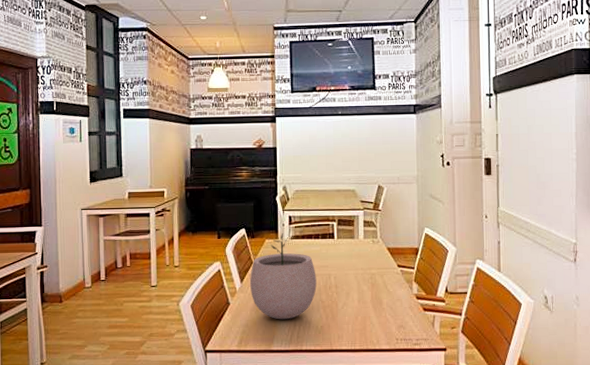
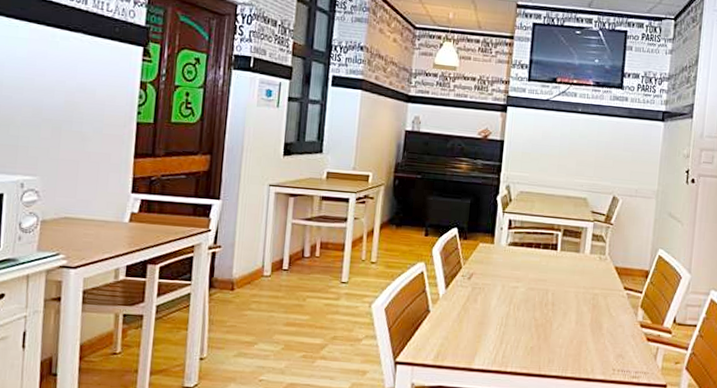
plant pot: present [250,233,317,320] -> none [455,238,532,336]

